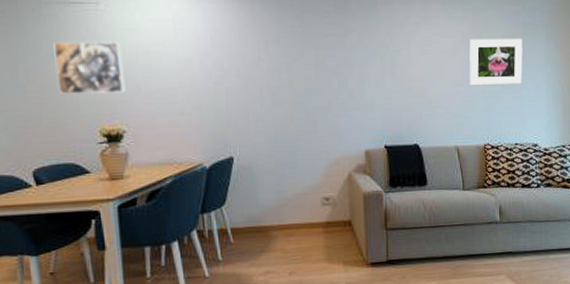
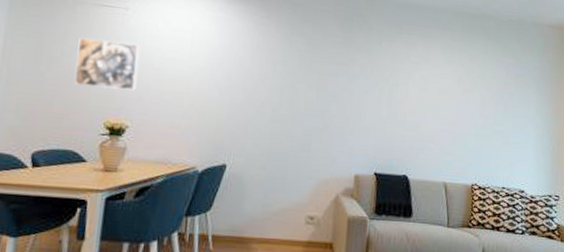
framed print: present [469,39,523,85] -> none [462,83,515,130]

